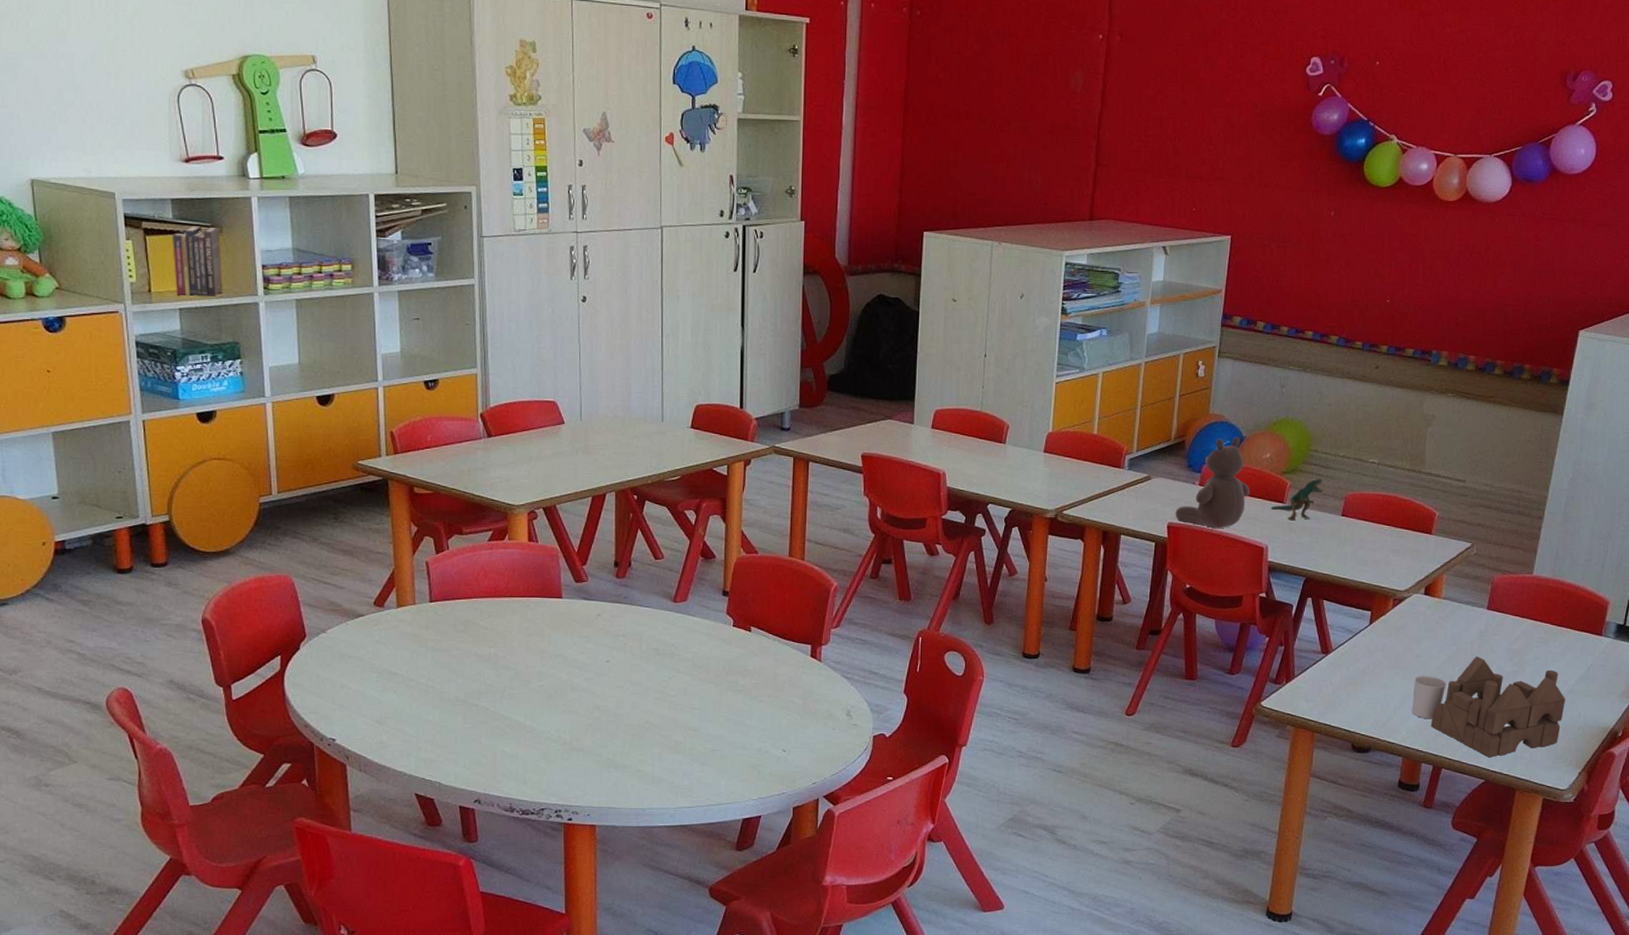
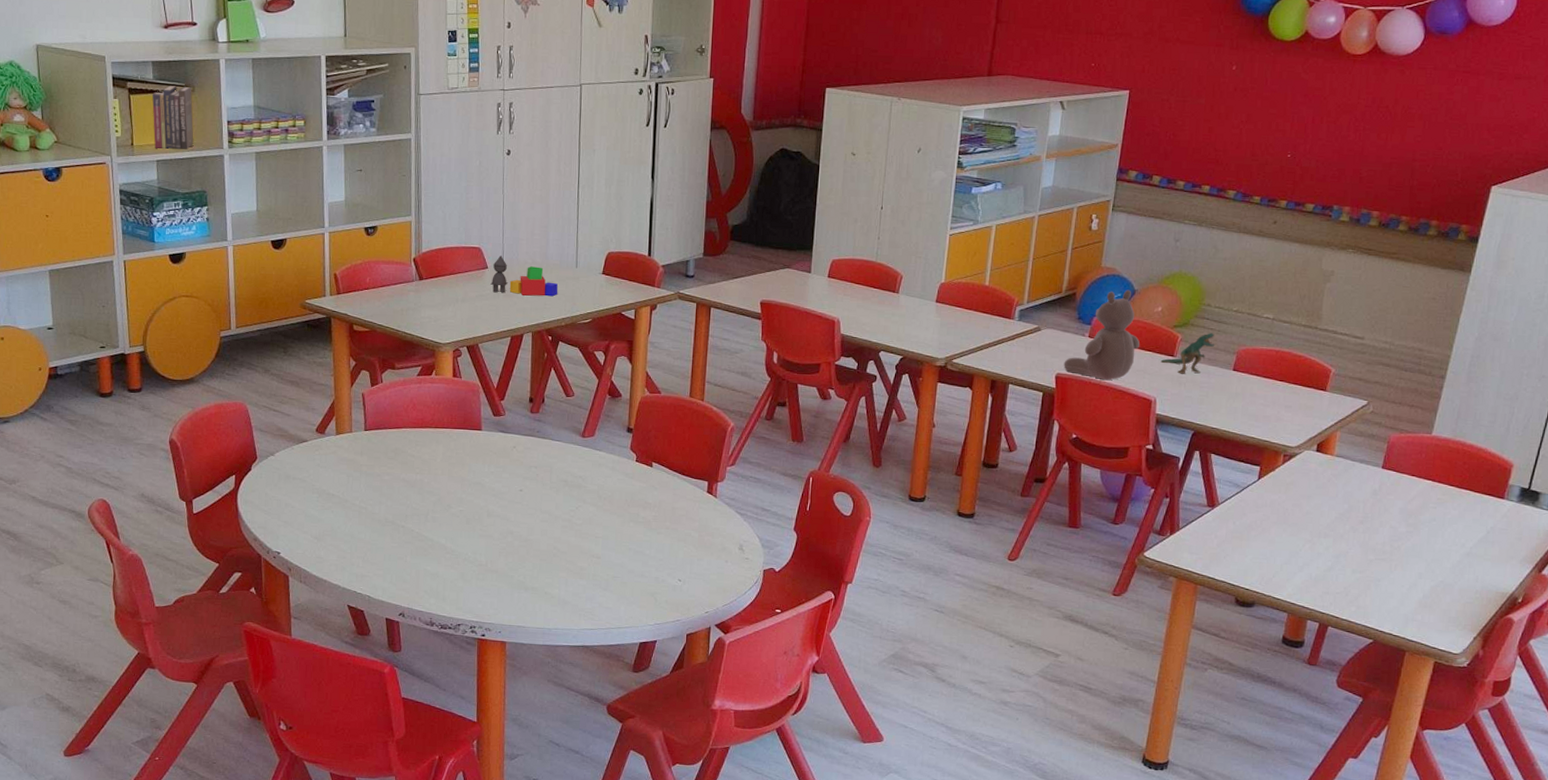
toy blocks: none [568,410,643,453] -> present [490,256,558,297]
cup: present [1412,676,1446,719] -> none [1299,533,1336,577]
toy building blocks: present [1430,656,1565,758] -> none [1318,515,1462,618]

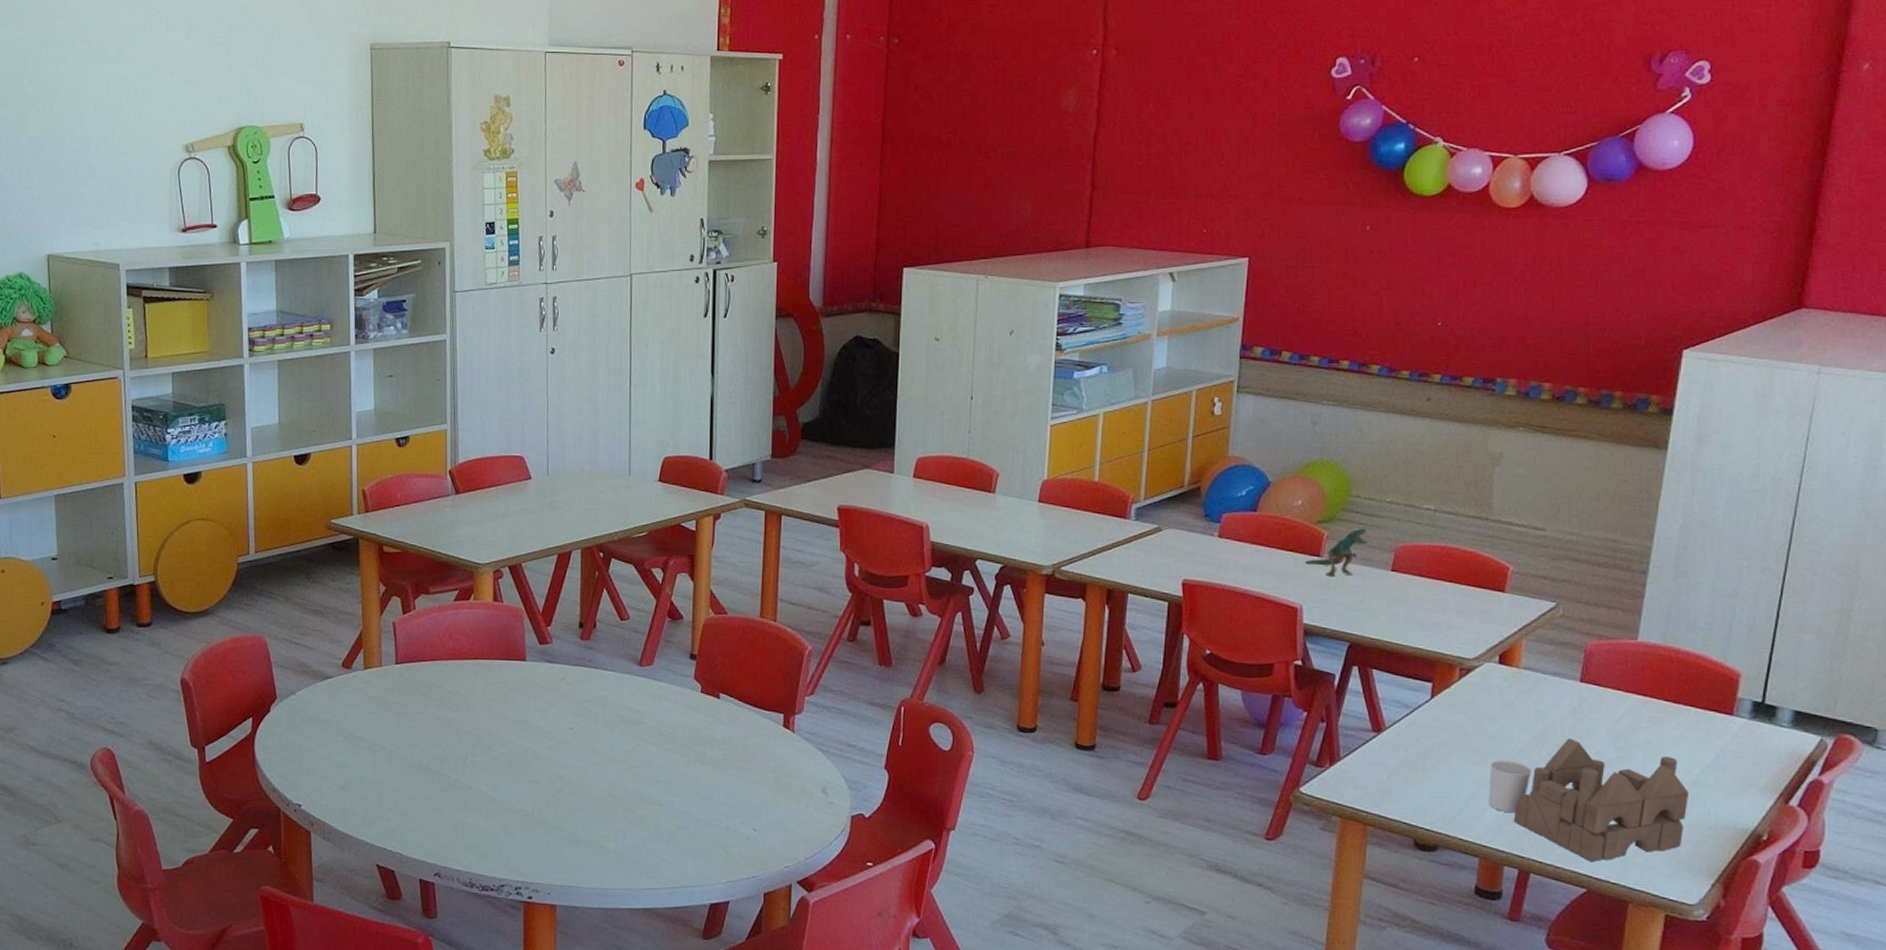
books: present [152,85,194,150] -> none [168,292,212,361]
toy blocks: present [490,256,558,297] -> none [534,464,610,508]
stuffed animal: present [1063,289,1140,381] -> none [1191,481,1278,587]
cup: none [1299,533,1336,577] -> present [1489,760,1531,813]
toy building blocks: none [1318,515,1462,618] -> present [1513,738,1688,862]

